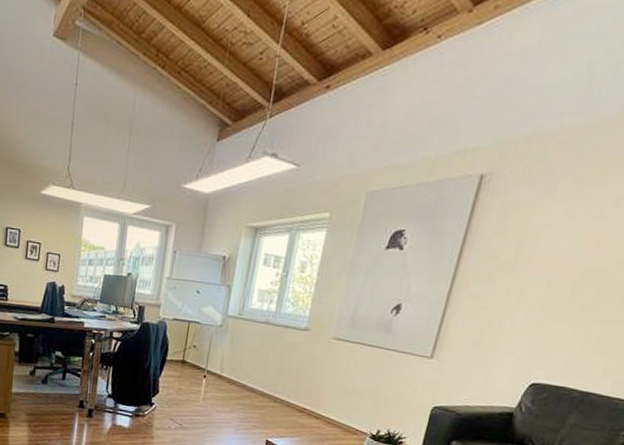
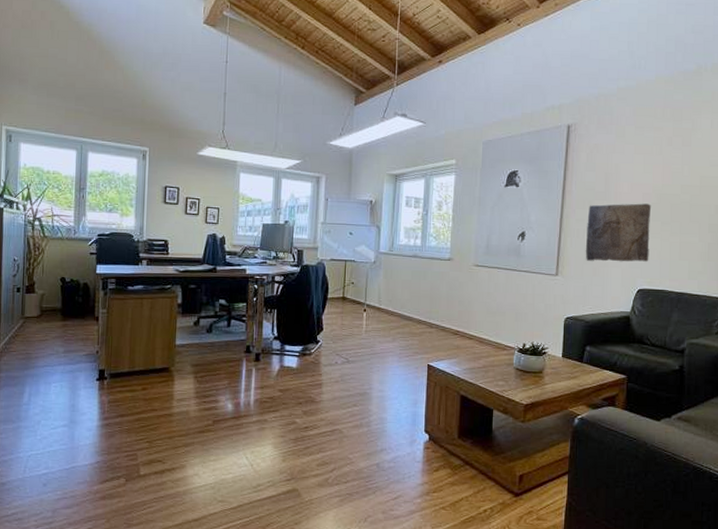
stone relief: none [471,278,573,352] -> present [585,203,652,262]

